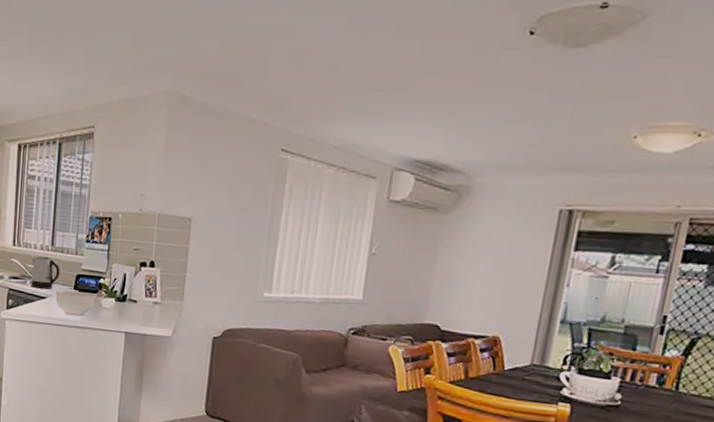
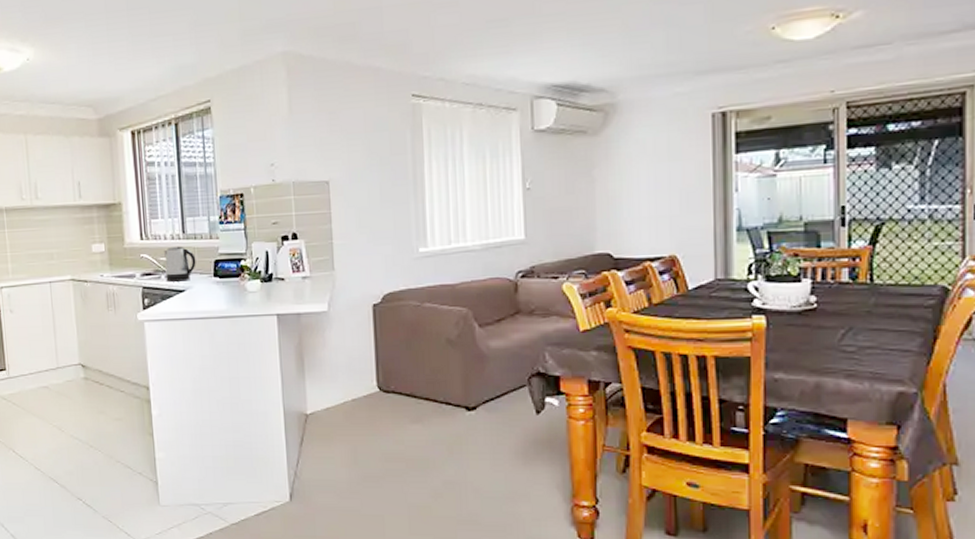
bowl: present [55,290,96,316] -> none [195,278,239,306]

